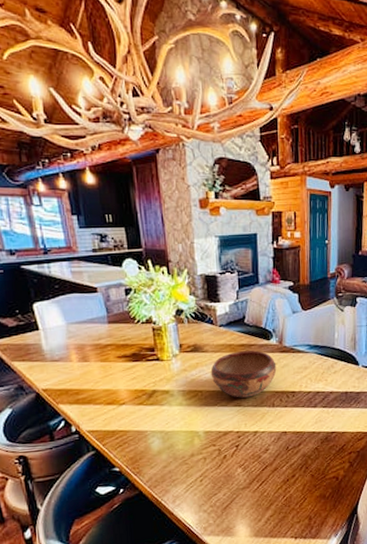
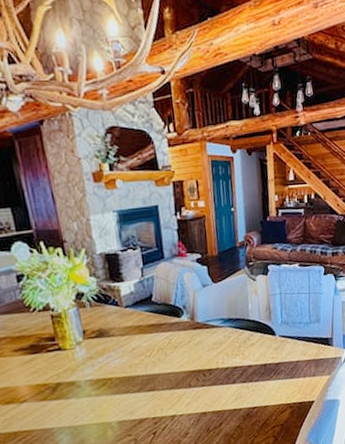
decorative bowl: present [210,350,277,398] -> none [119,329,191,382]

